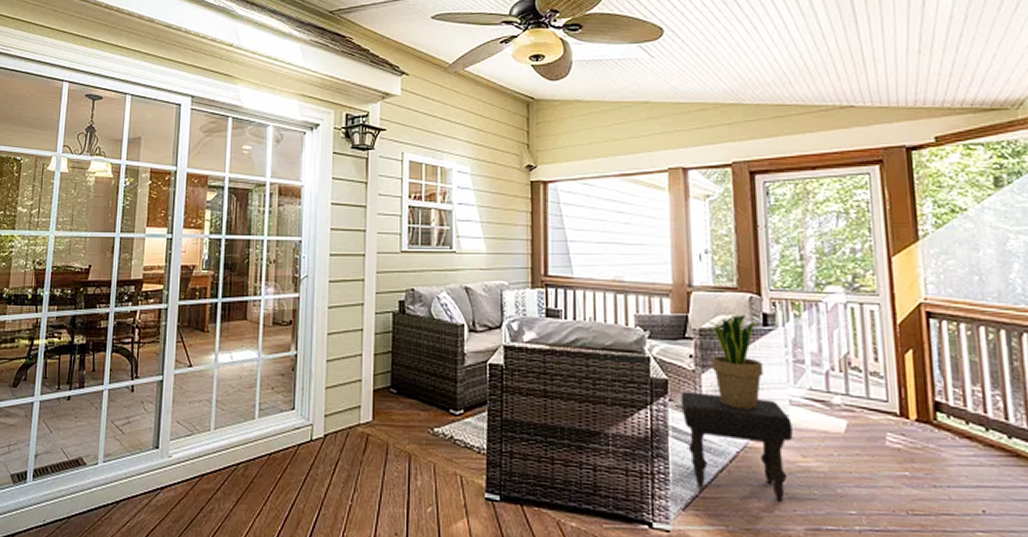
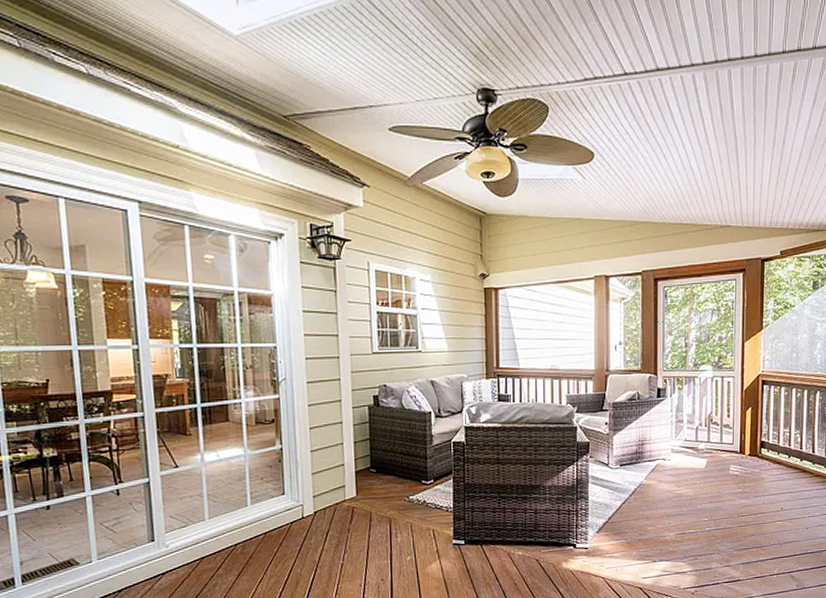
ottoman: present [681,391,793,502] -> none [598,449,672,519]
potted plant: present [707,315,764,410] -> none [619,390,657,459]

